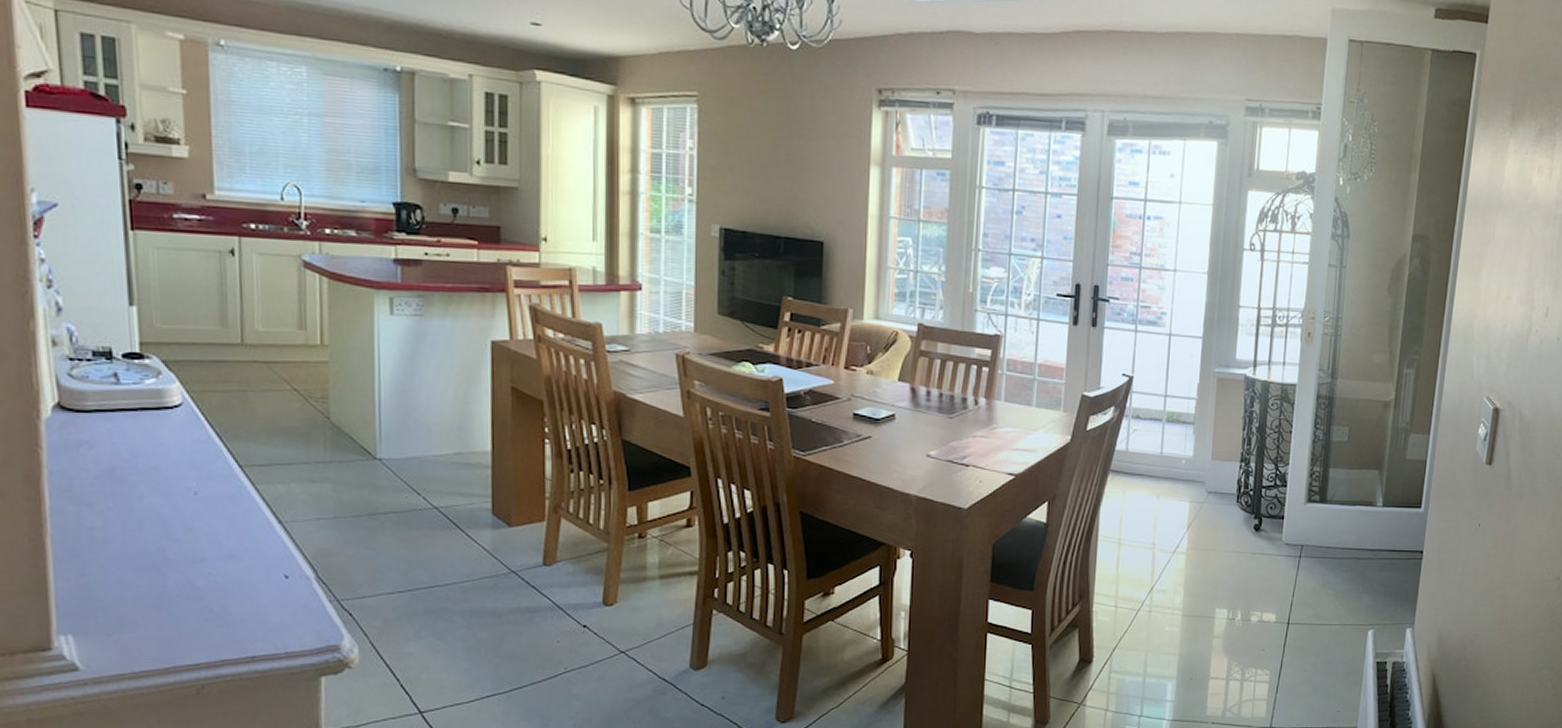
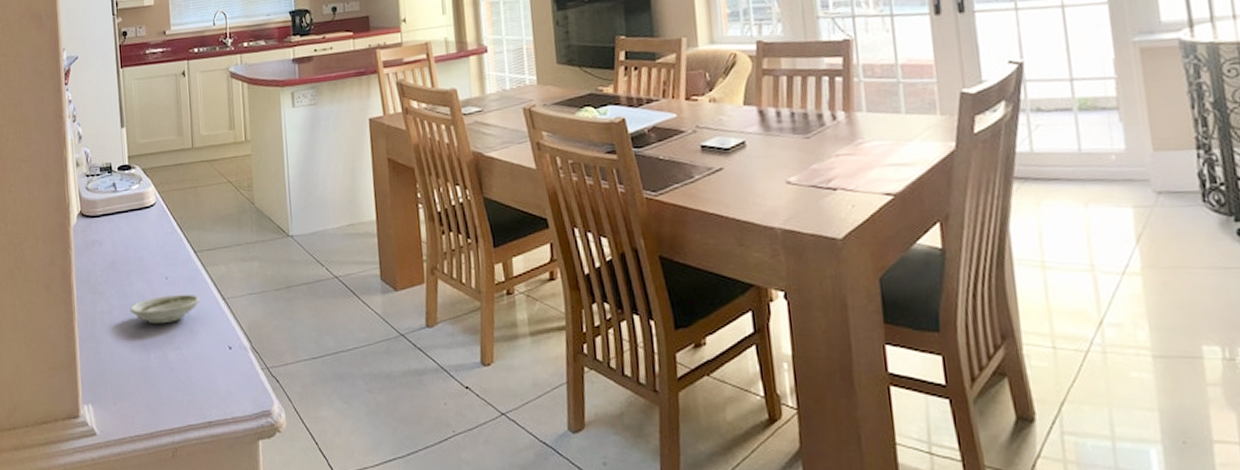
saucer: none [136,513,245,546] -> present [130,294,200,324]

